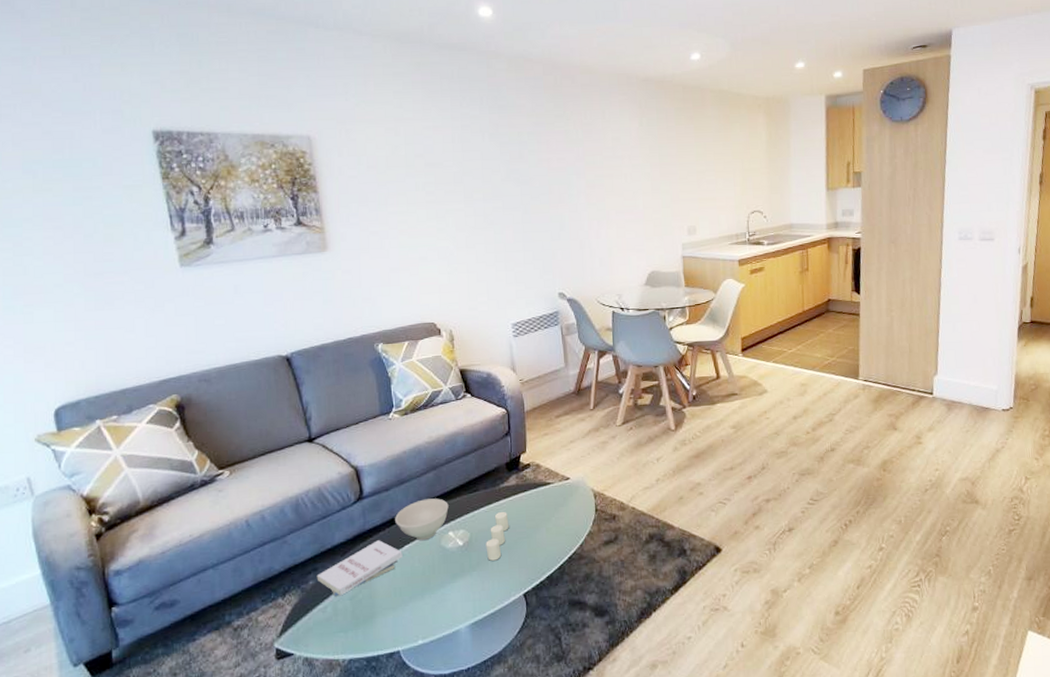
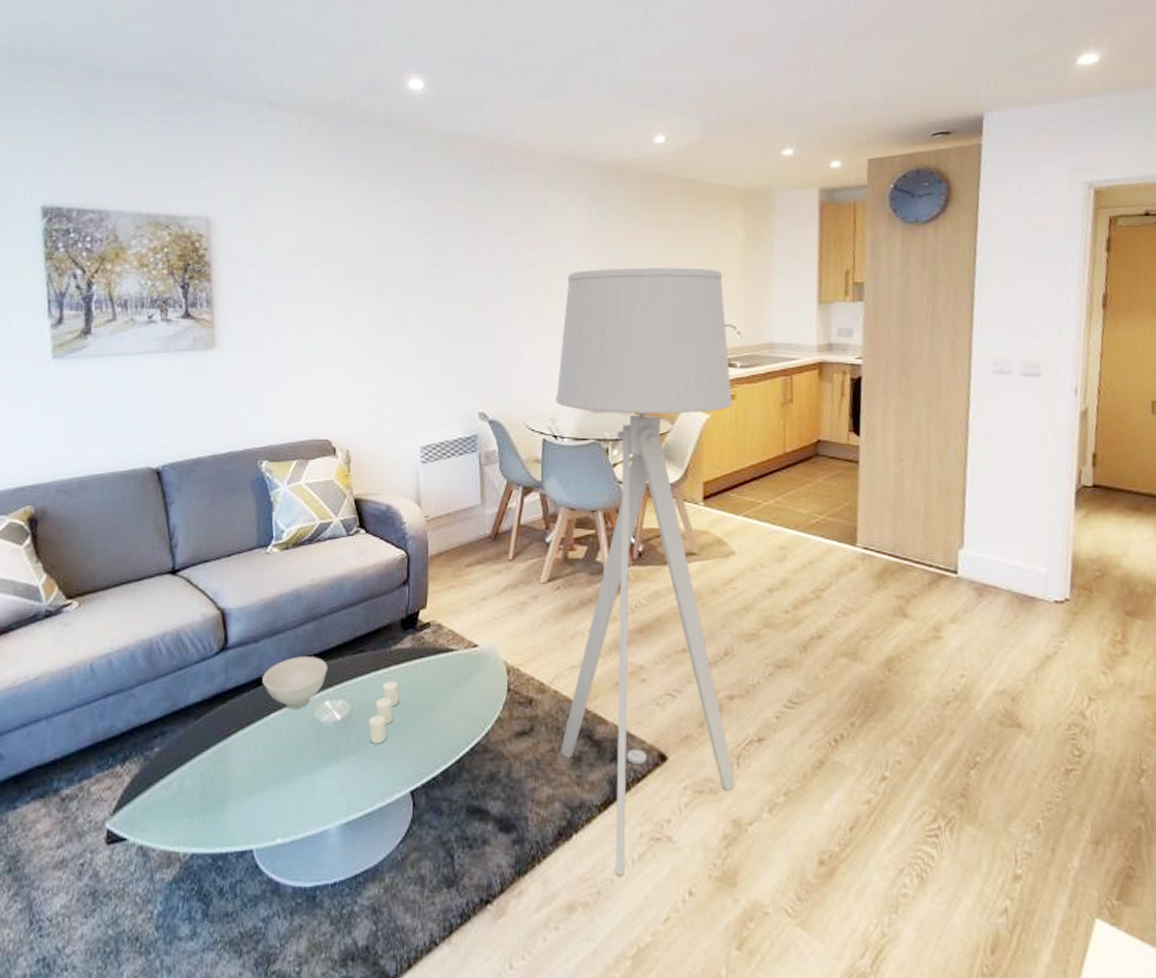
books: present [316,540,403,597] -> none [163,703,268,771]
floor lamp: none [621,165,773,639] -> present [556,267,735,876]

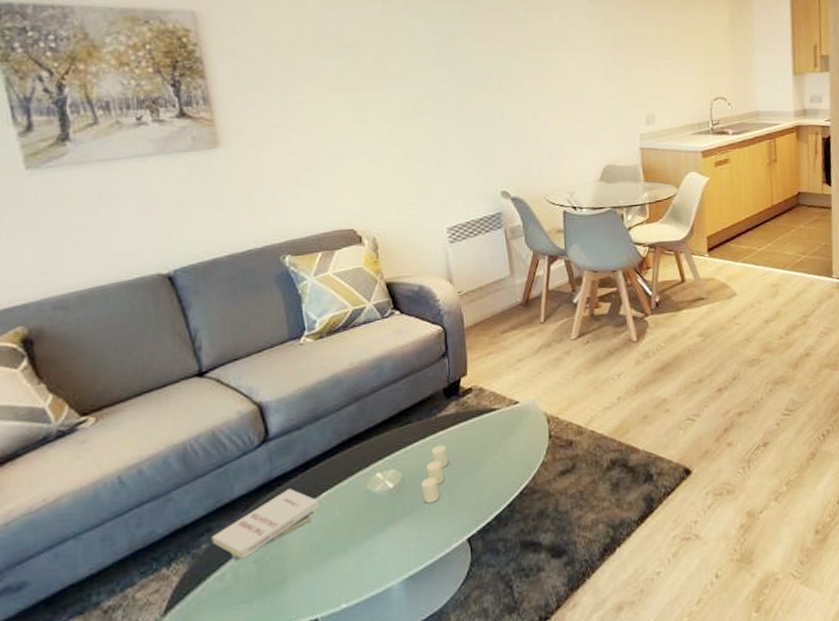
books: none [163,703,268,771] -> present [211,489,320,561]
bowl: present [262,656,328,710] -> none [309,434,376,486]
floor lamp: present [556,267,735,876] -> none [572,47,748,574]

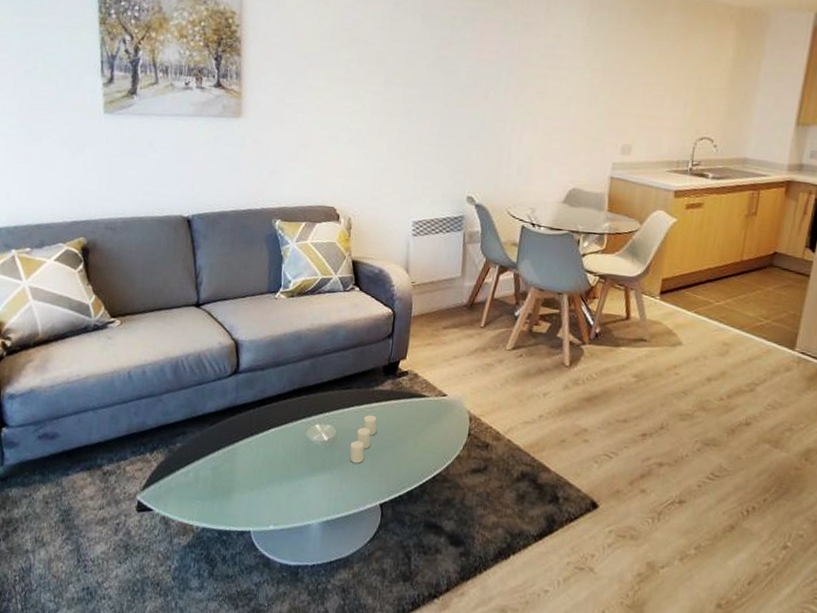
books: present [211,489,320,561] -> none [184,417,268,465]

